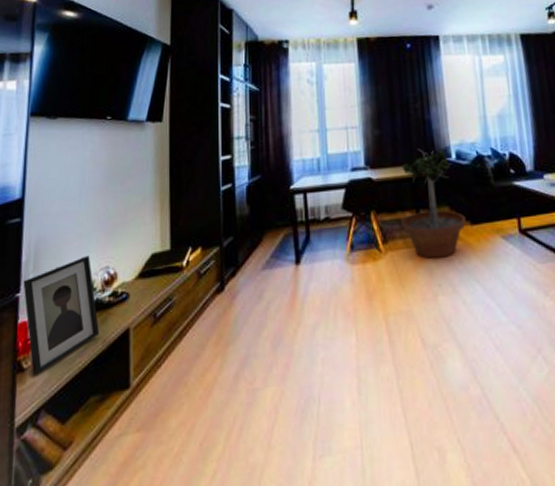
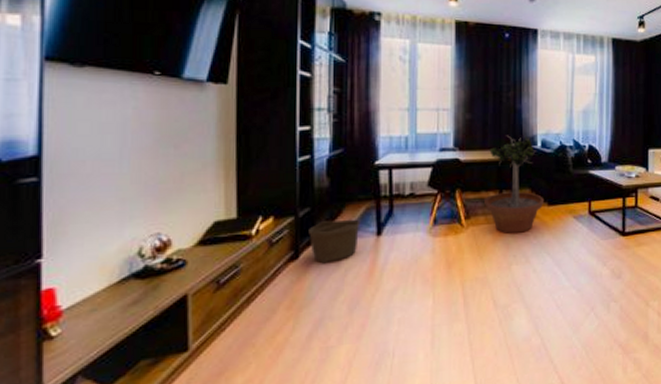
picture frame: present [23,255,100,377] -> none [46,221,151,344]
basket: none [232,247,280,296] -> present [309,219,361,264]

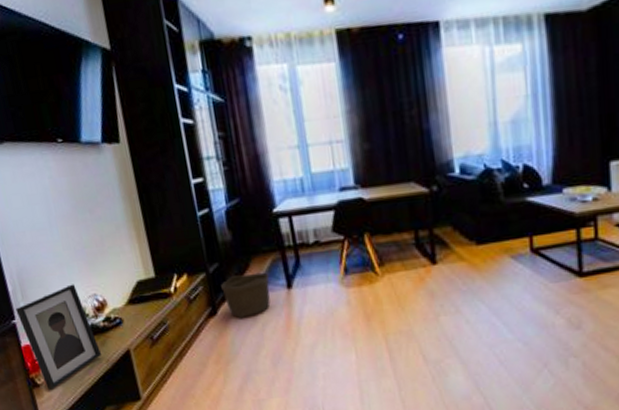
picture frame: none [46,221,151,344] -> present [15,284,102,391]
potted tree: present [485,135,545,235] -> none [396,162,472,281]

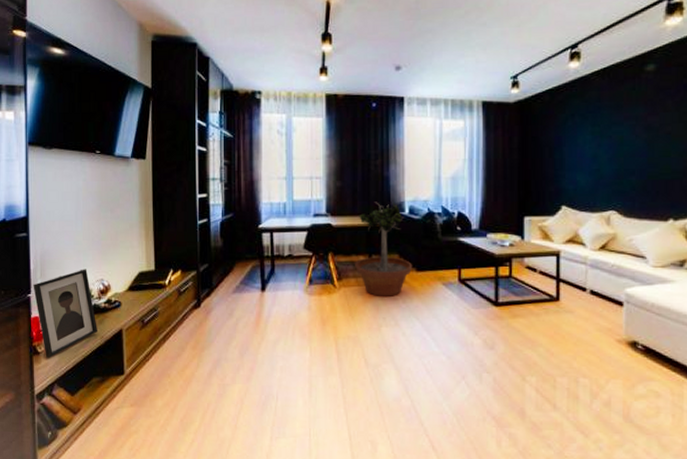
basket: present [221,272,270,319] -> none [207,275,248,313]
potted tree: none [396,162,472,281] -> present [355,202,413,298]

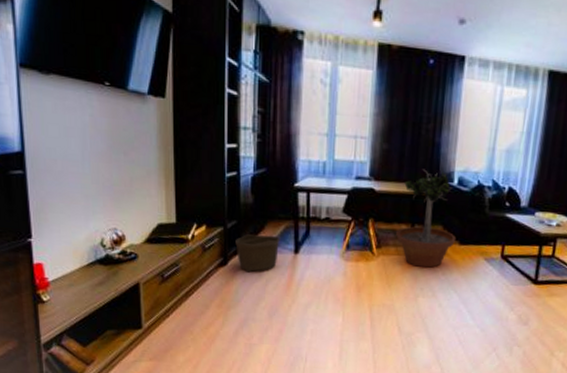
picture frame: present [33,269,99,359] -> none [33,215,112,309]
basket: none [207,275,248,313] -> present [235,234,280,273]

